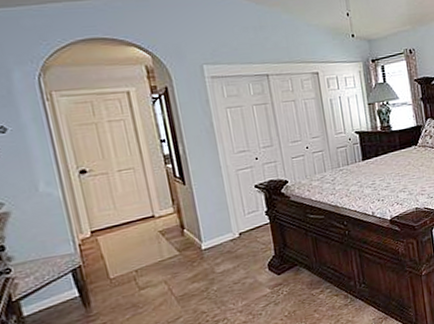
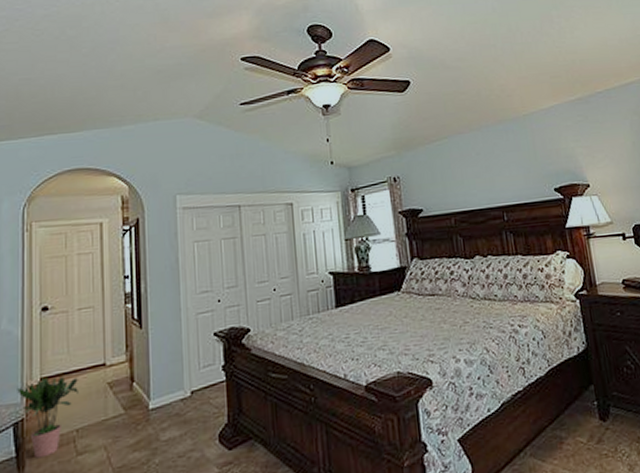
potted plant: none [68,228,132,296] -> present [17,376,78,459]

